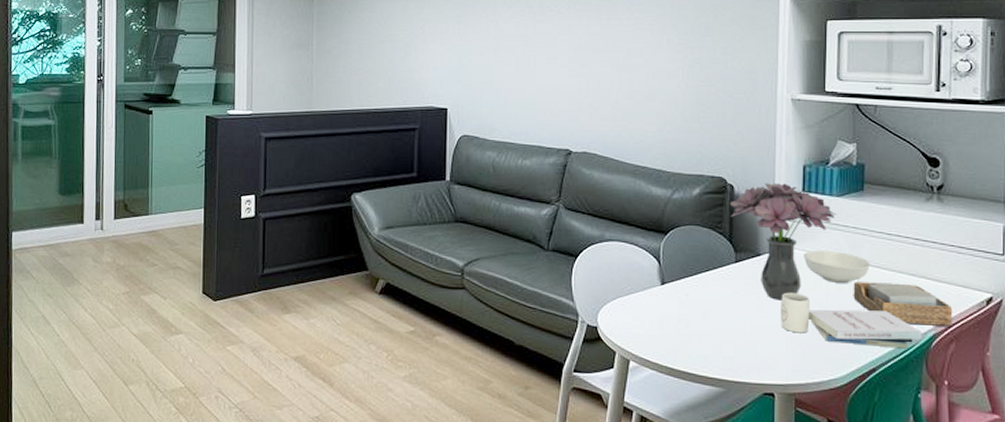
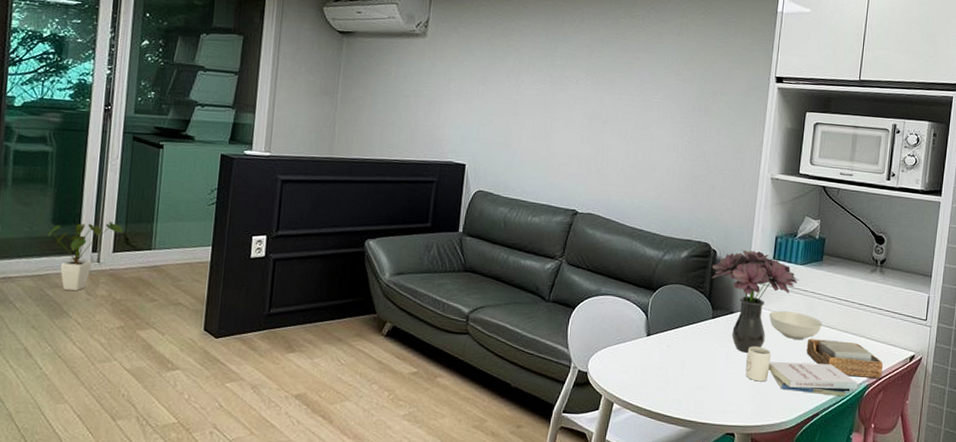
house plant: none [56,189,121,259] -> present [48,222,122,292]

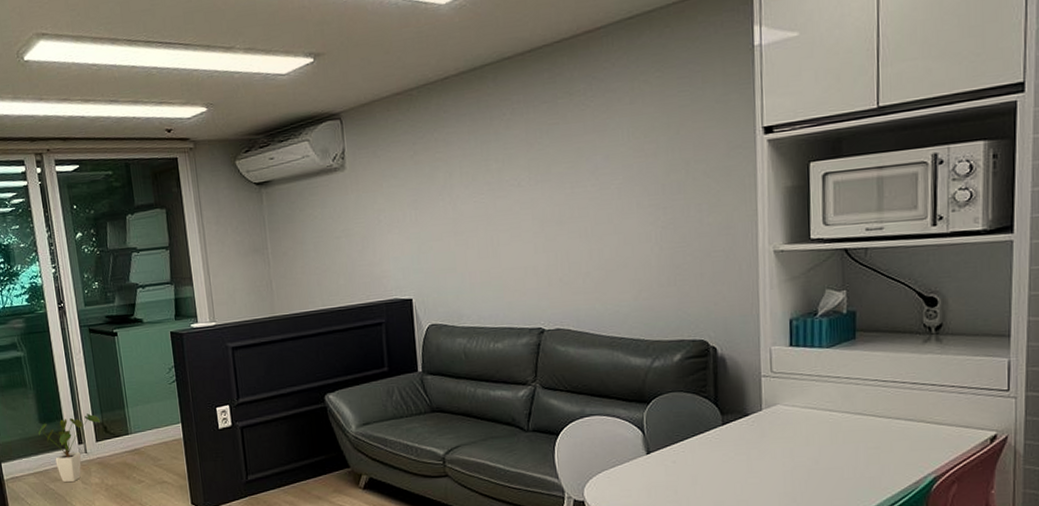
flower arrangement: present [711,250,799,353] -> none [713,340,827,459]
mug: present [745,346,771,382] -> none [772,449,803,489]
books: present [768,362,858,397] -> none [801,459,922,495]
bowl: present [769,310,822,341] -> none [794,403,865,436]
napkin holder: present [806,339,884,378] -> none [847,429,955,470]

